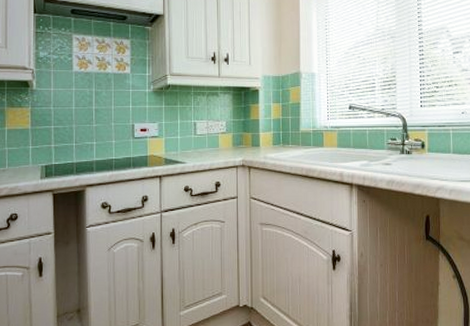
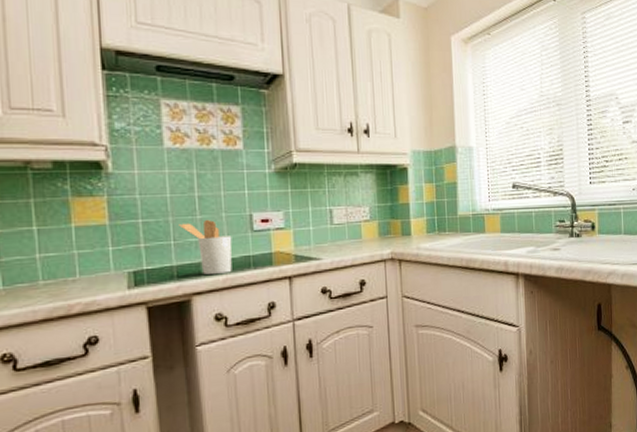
utensil holder: none [80,127,118,172] -> present [179,219,233,275]

